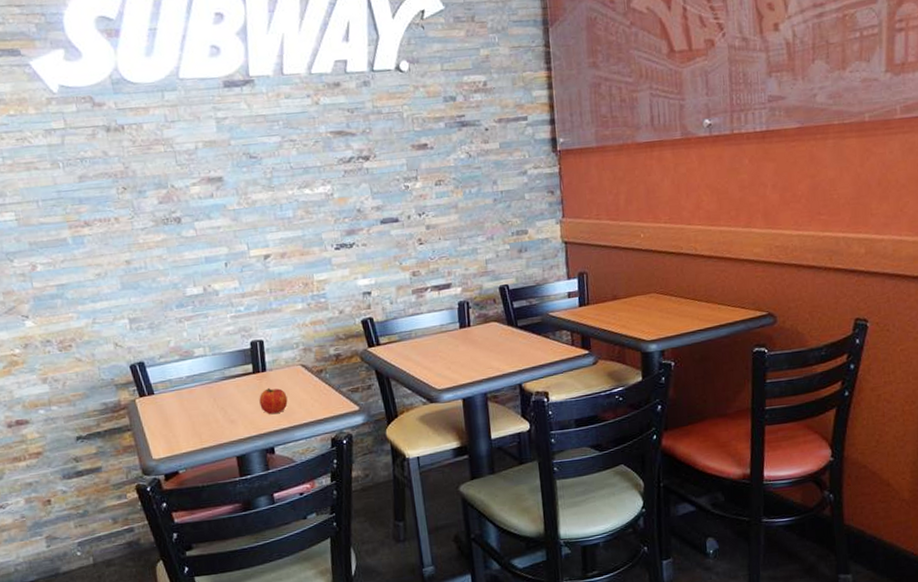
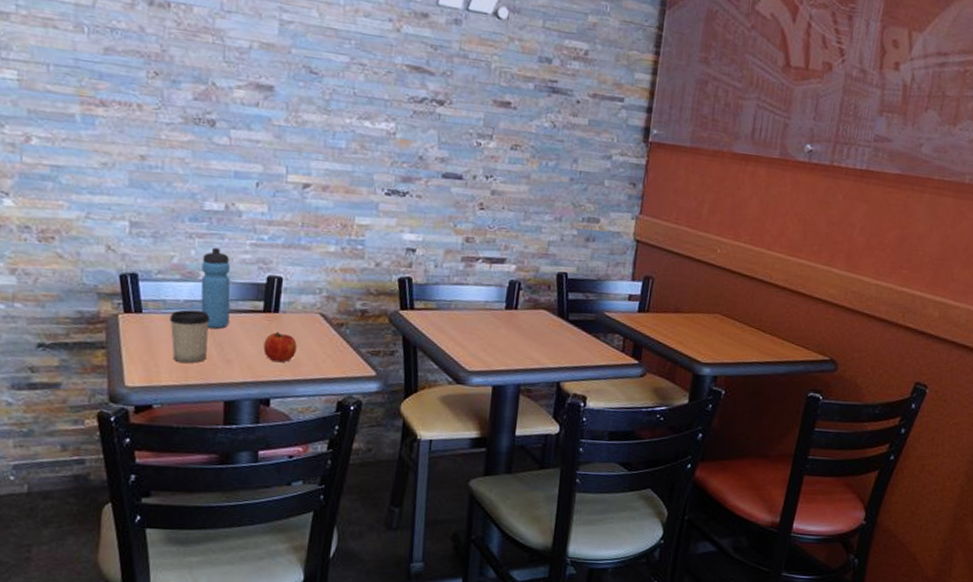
cup: none [177,382,214,431] -> present [170,309,211,364]
water bottle: none [193,326,227,396] -> present [201,247,231,329]

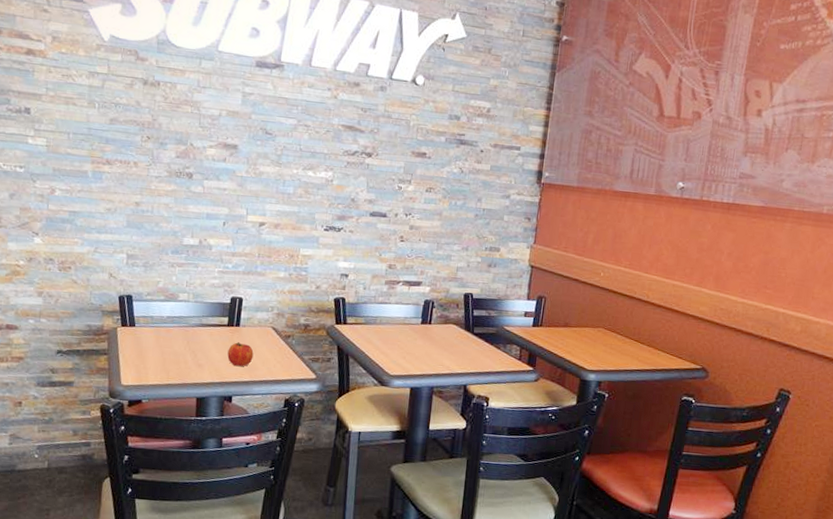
cup: present [170,309,211,364] -> none [156,324,187,367]
water bottle: present [201,247,231,329] -> none [179,274,203,339]

